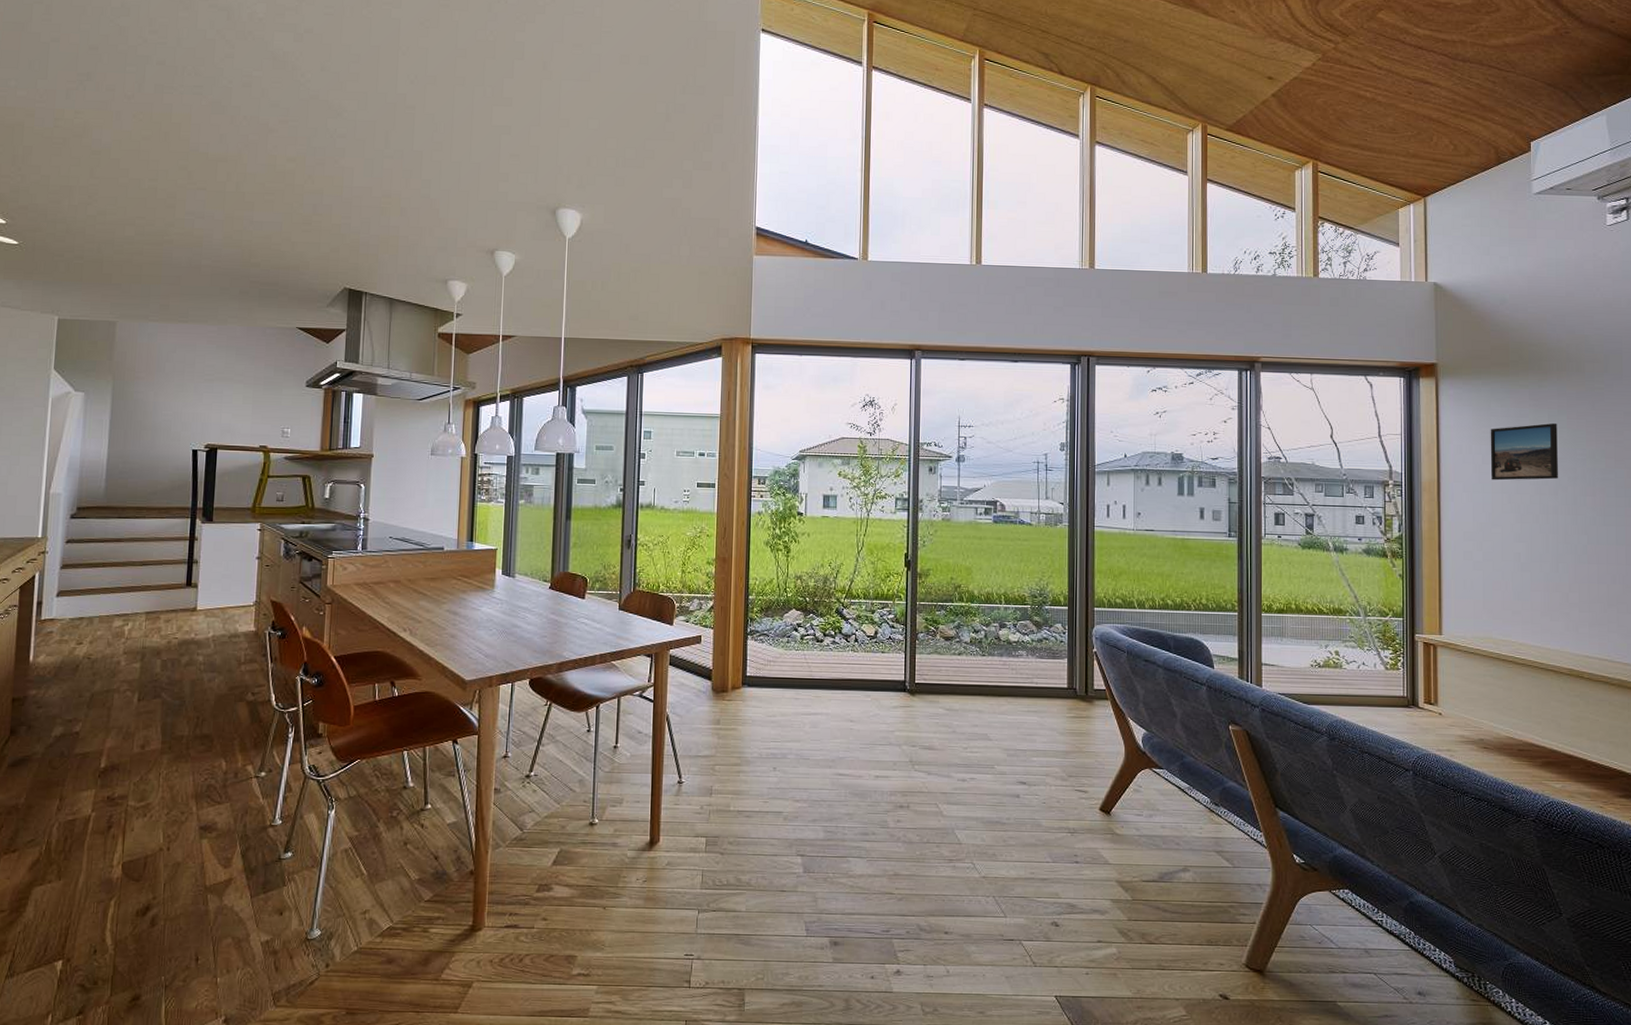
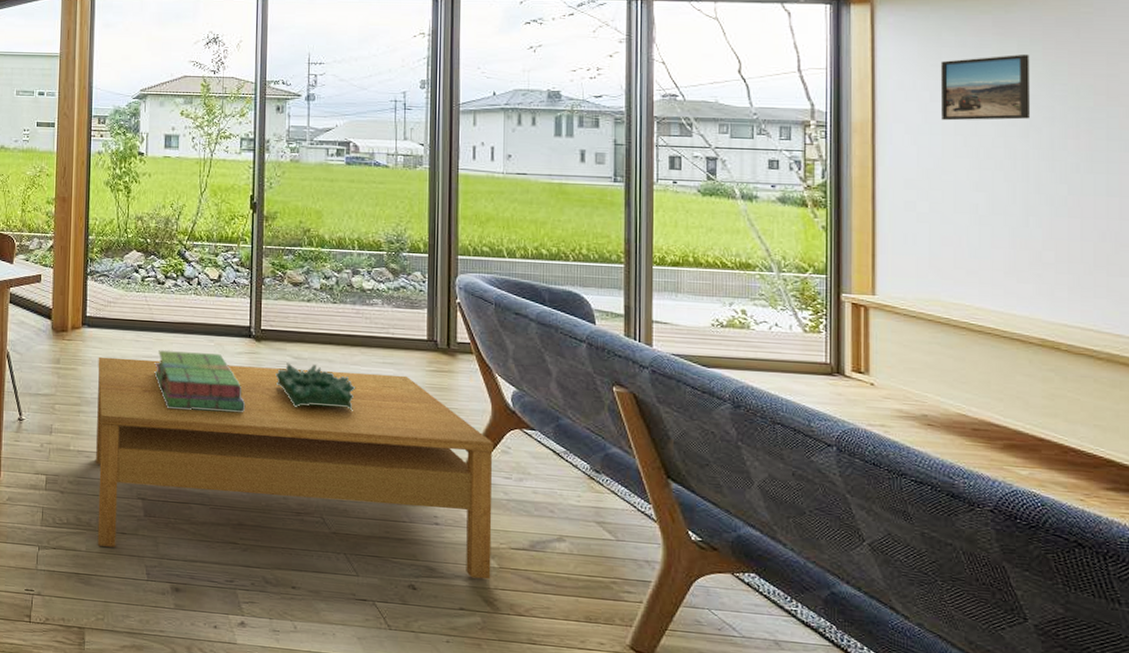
coffee table: none [756,716,1127,912] -> present [96,356,493,580]
stack of books: none [813,706,901,765] -> present [154,349,246,412]
decorative bowl: none [929,714,1004,759] -> present [275,362,356,411]

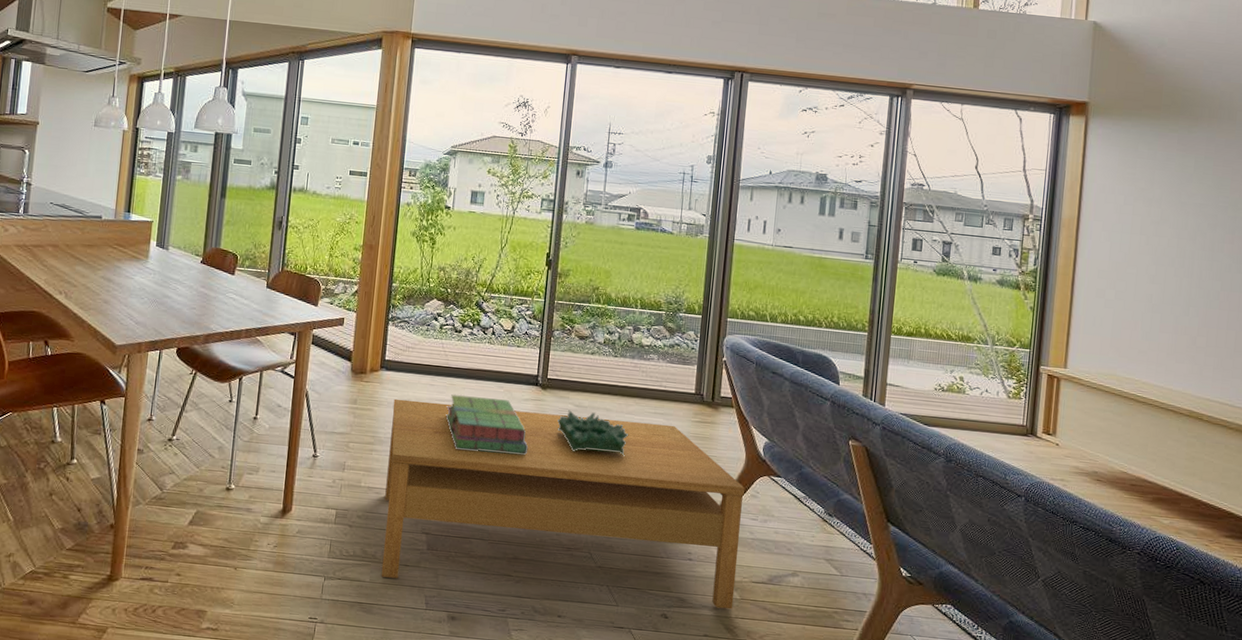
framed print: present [940,55,1030,121] -> none [1131,169,1203,225]

